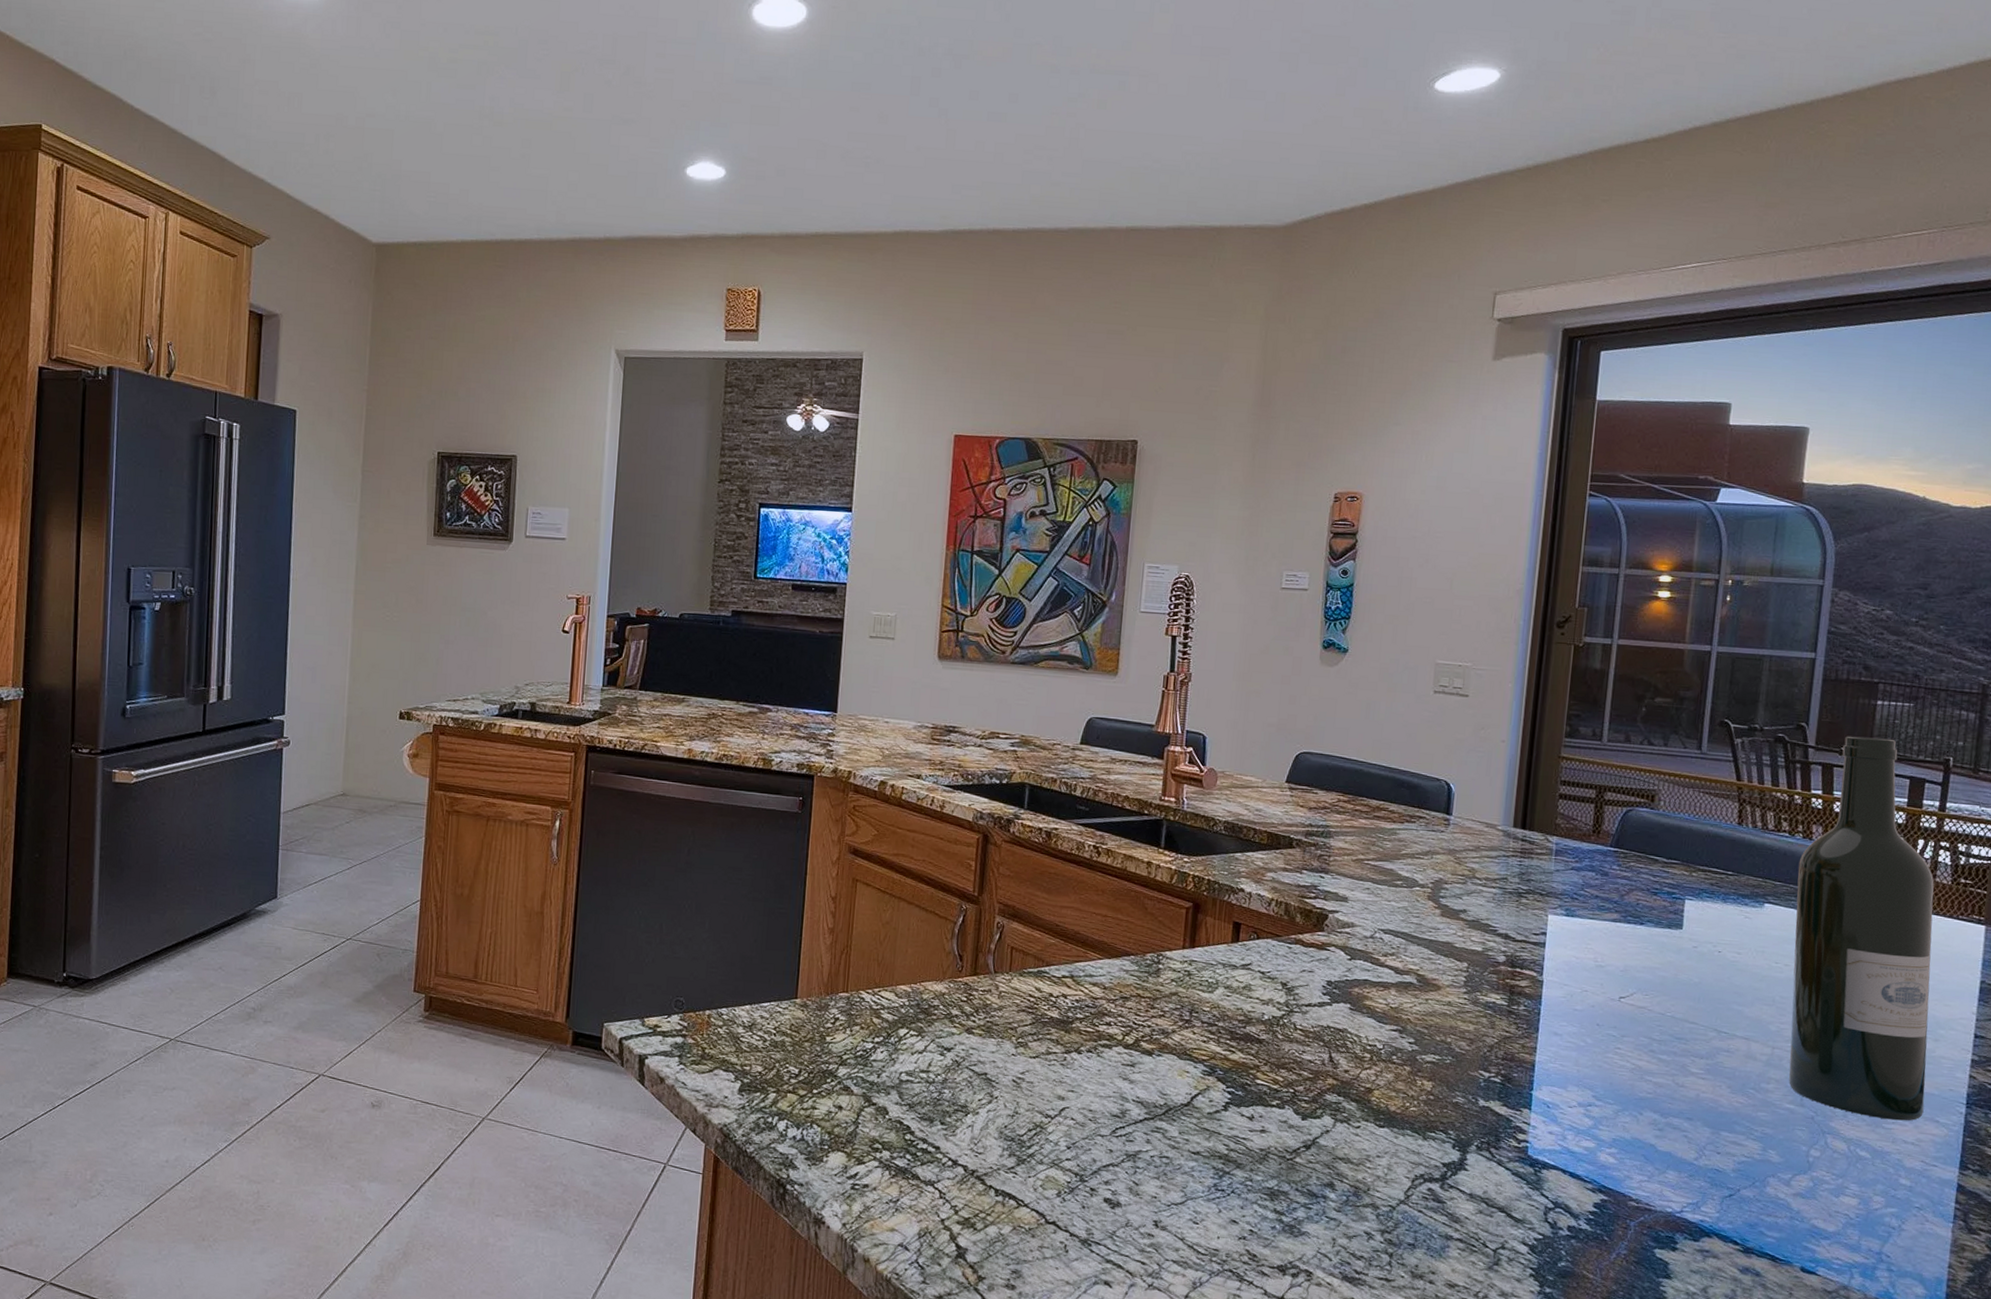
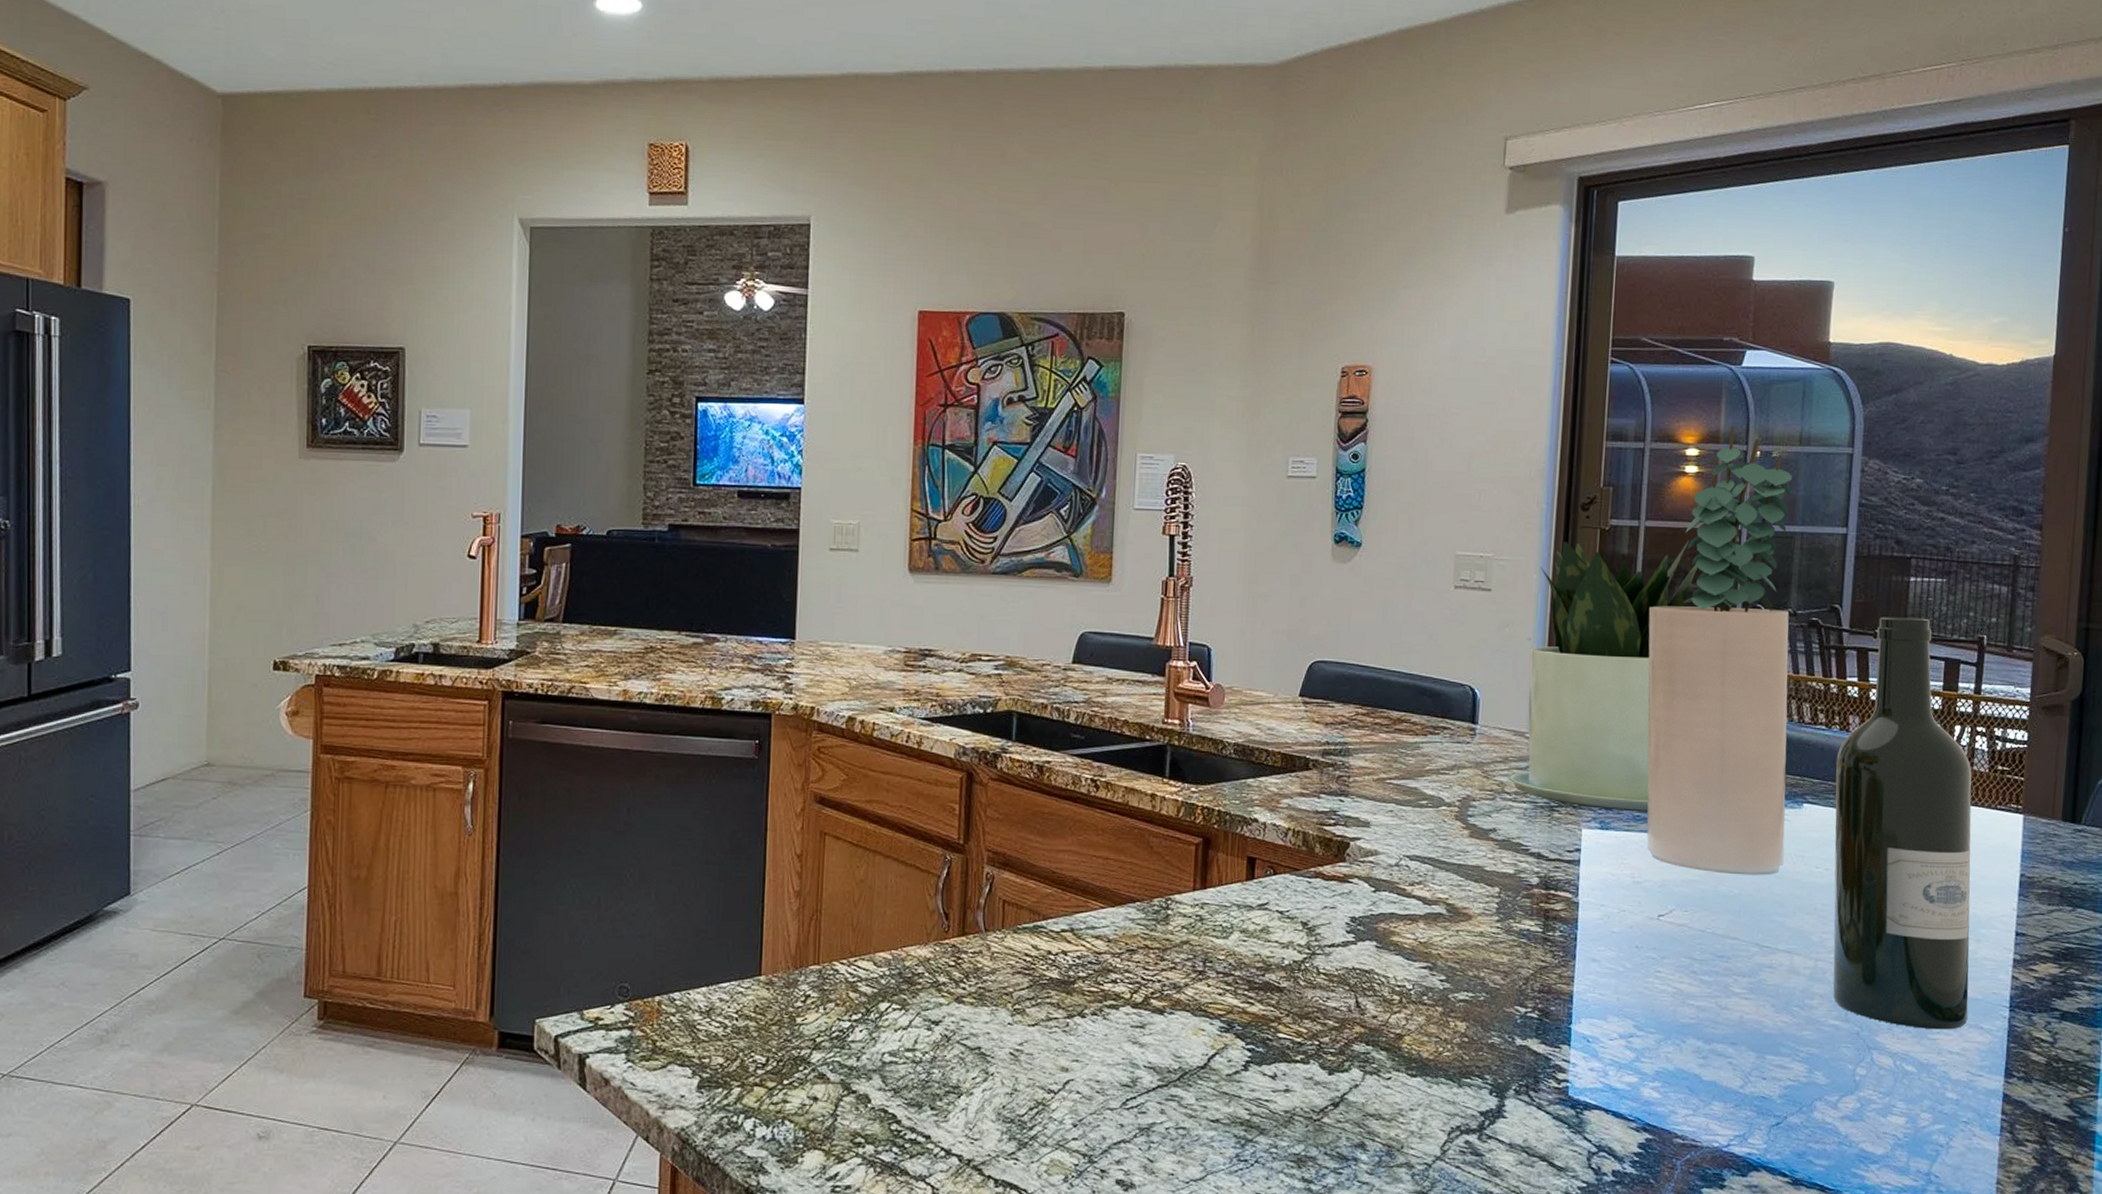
planter: none [1480,654,1669,903] -> present [1509,540,1699,812]
vase: none [1610,556,1763,967] -> present [1646,426,1792,875]

